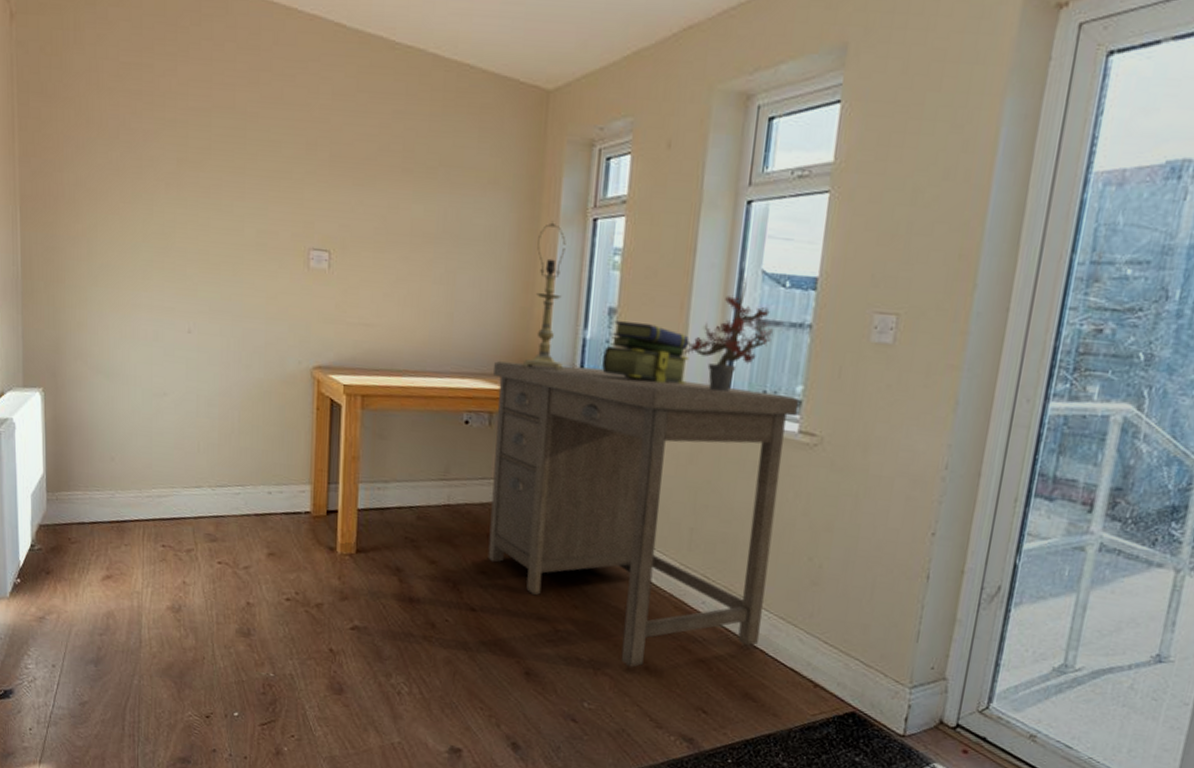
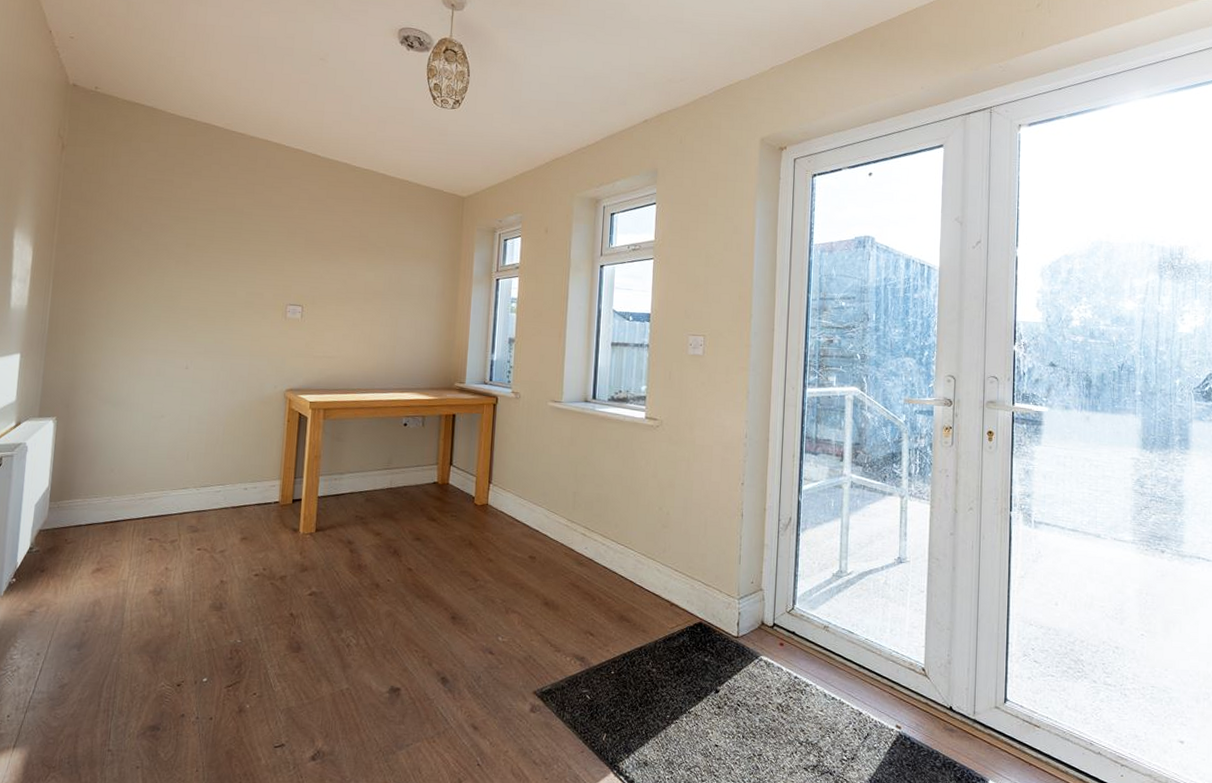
desk: present [488,361,799,668] -> none [421,379,644,604]
table lamp: present [522,220,566,371] -> none [447,281,478,384]
stack of books: present [602,321,690,385] -> none [505,347,567,389]
potted plant: present [677,277,773,391] -> none [557,315,623,392]

